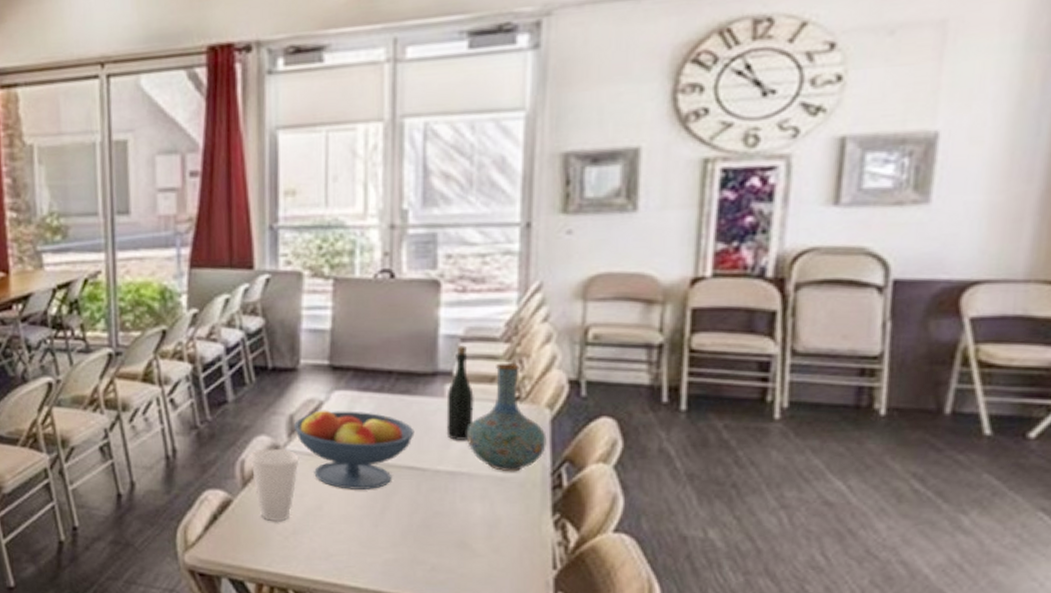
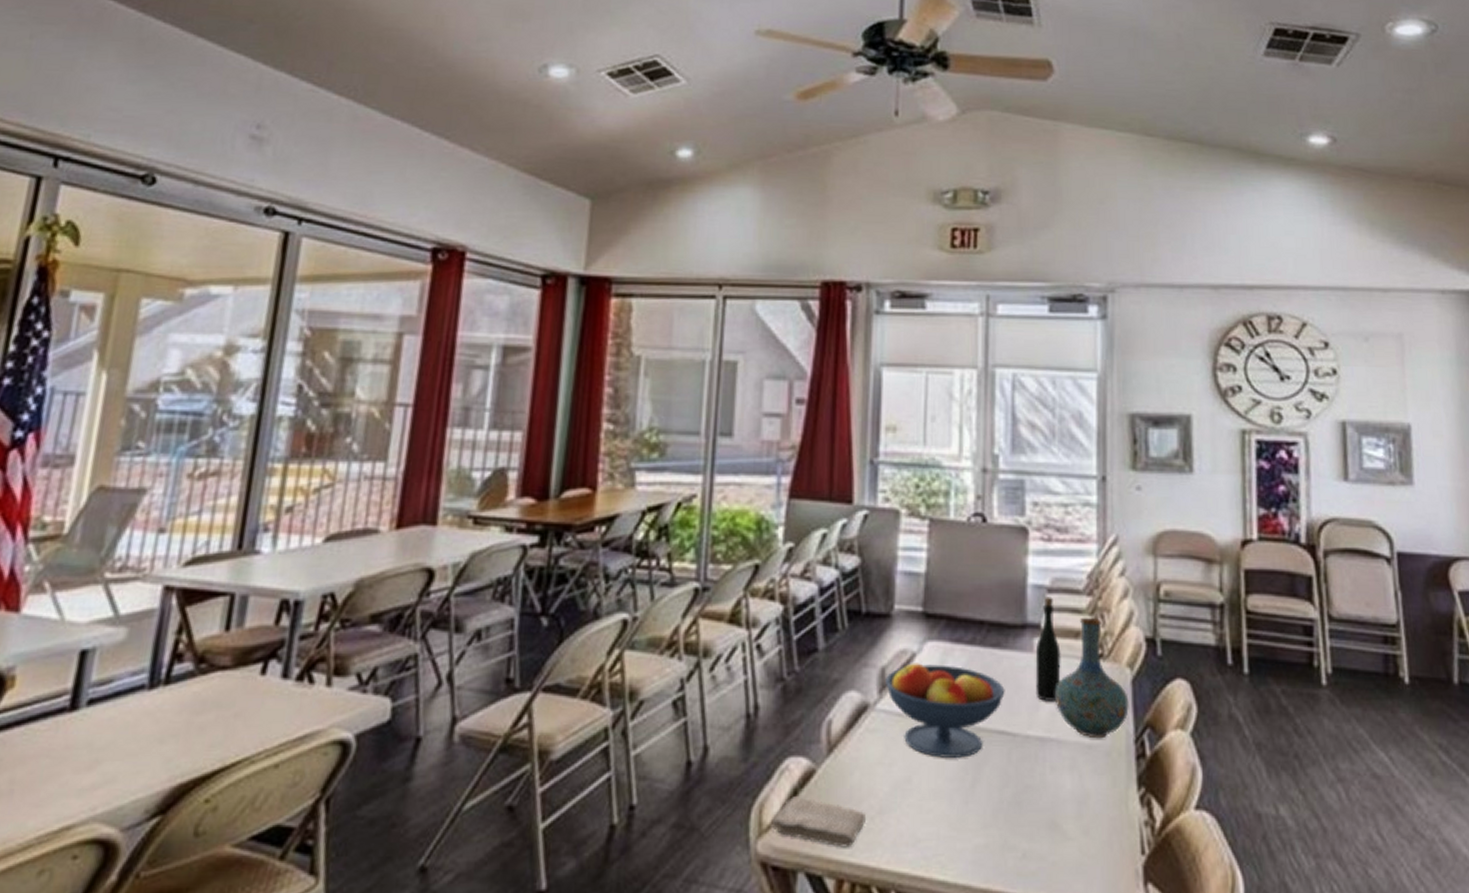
washcloth: none [195,521,282,560] -> present [771,797,867,848]
cup: present [250,448,299,521] -> none [838,706,890,796]

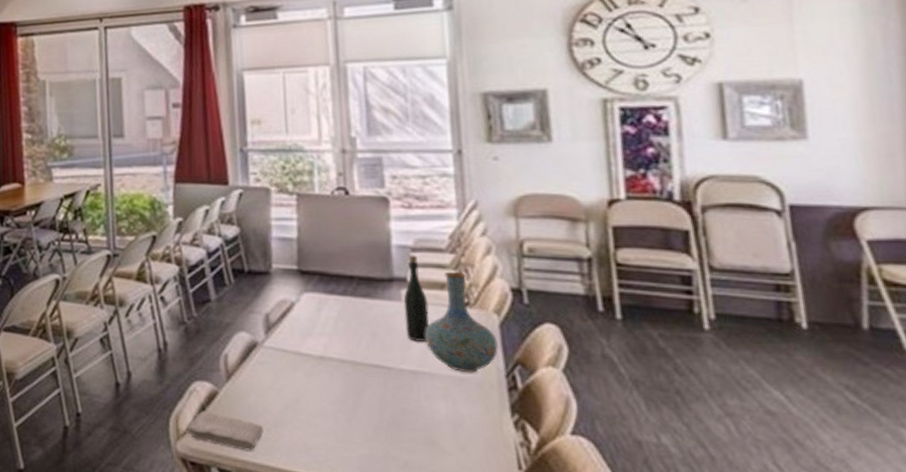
fruit bowl: present [886,663,1005,758] -> none [270,310,378,386]

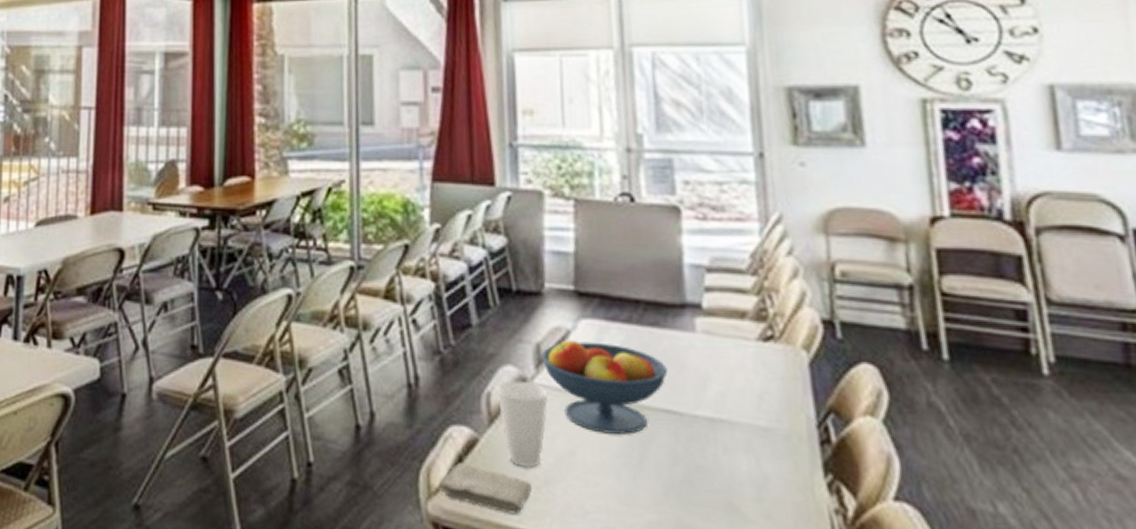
cup: none [232,344,277,413] -> present [496,380,548,467]
fruit bowl: none [270,310,378,386] -> present [541,340,668,434]
bottle: present [403,255,430,341] -> none [697,276,728,382]
vase: present [425,271,498,373] -> none [723,297,808,422]

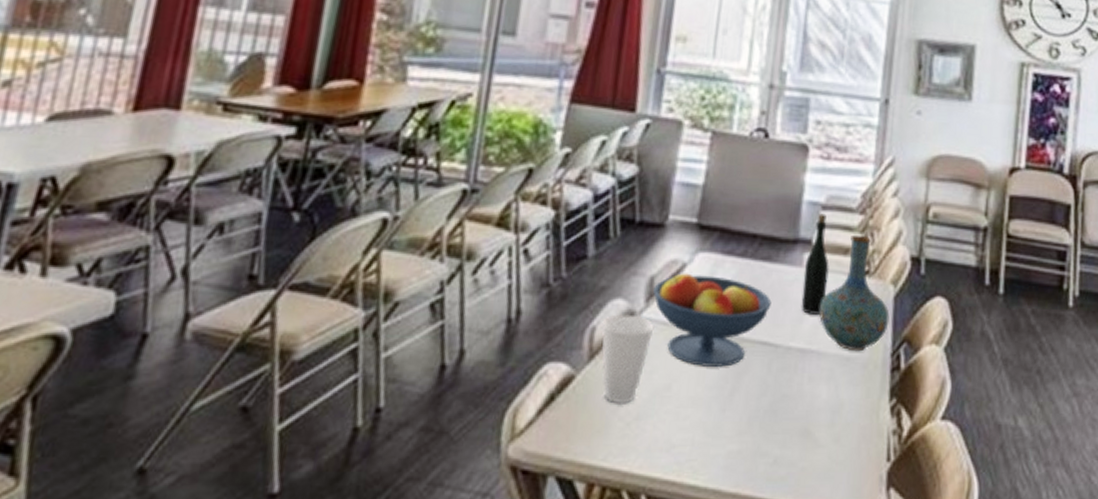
washcloth: present [439,463,533,515] -> none [524,402,623,452]
bottle: none [697,276,728,382] -> present [801,213,829,315]
vase: none [723,297,808,422] -> present [819,234,890,352]

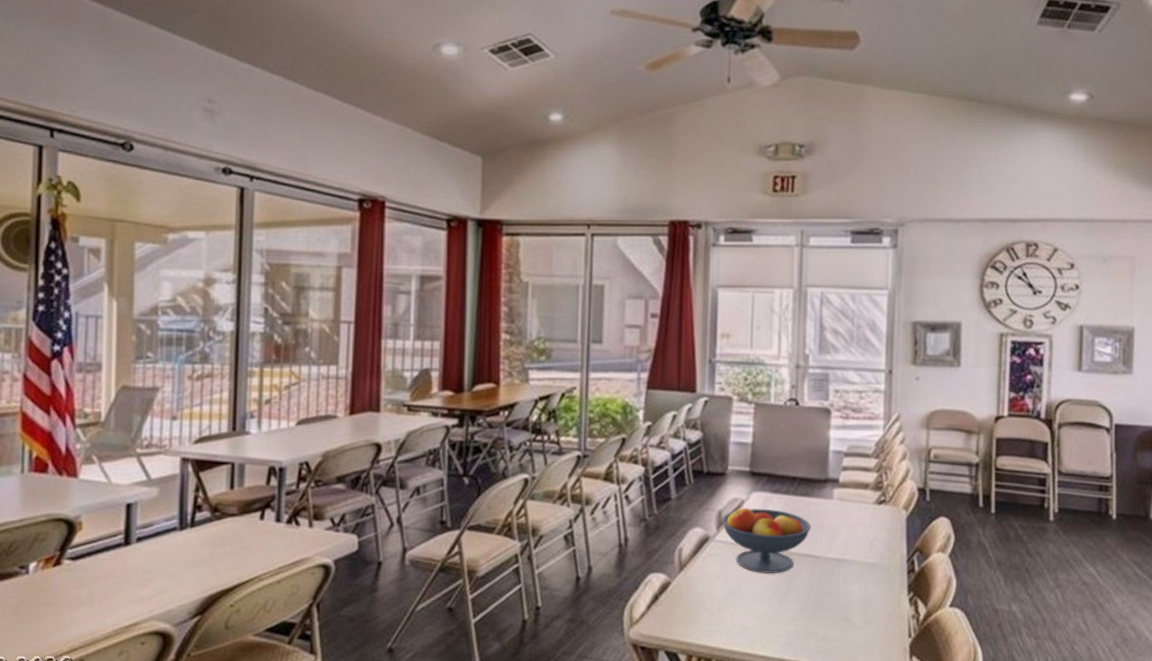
cup: present [601,314,655,403] -> none [687,538,725,600]
bottle: present [801,213,829,315] -> none [834,459,854,533]
vase: present [819,234,890,352] -> none [849,473,904,559]

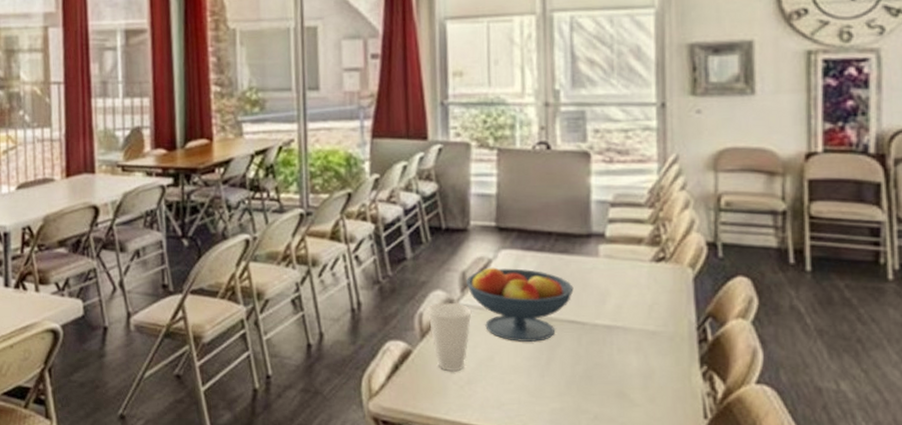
cup: none [687,538,725,600] -> present [427,302,472,371]

